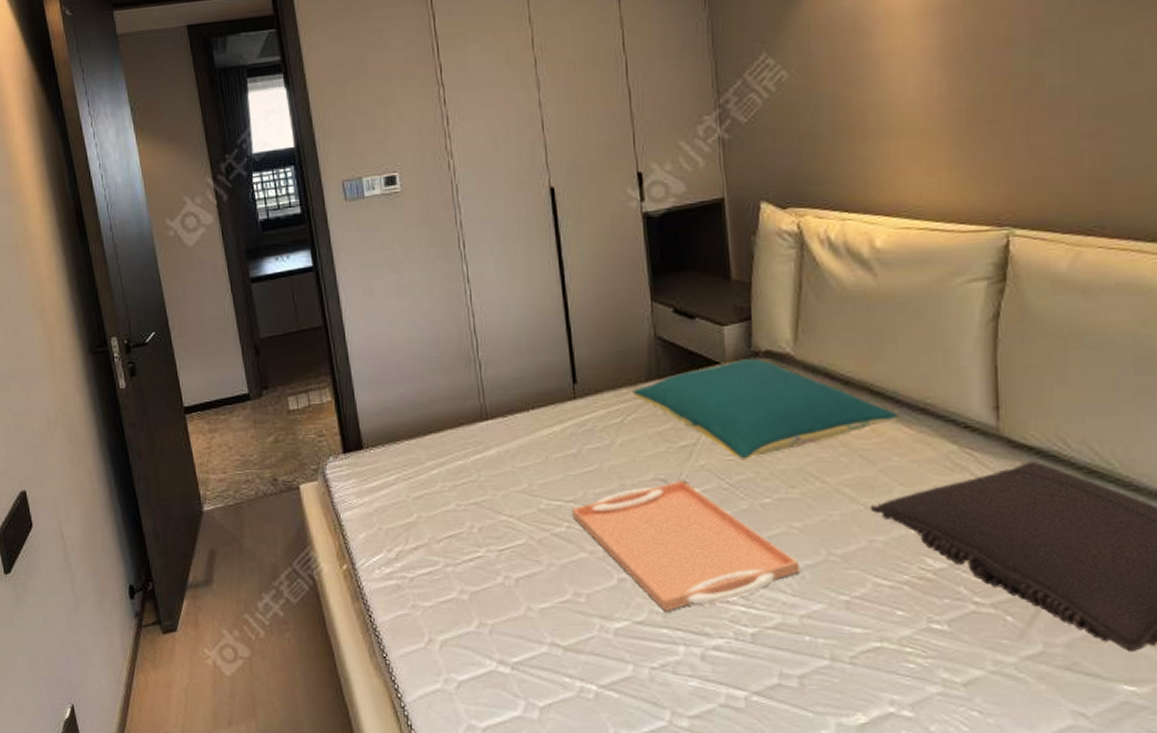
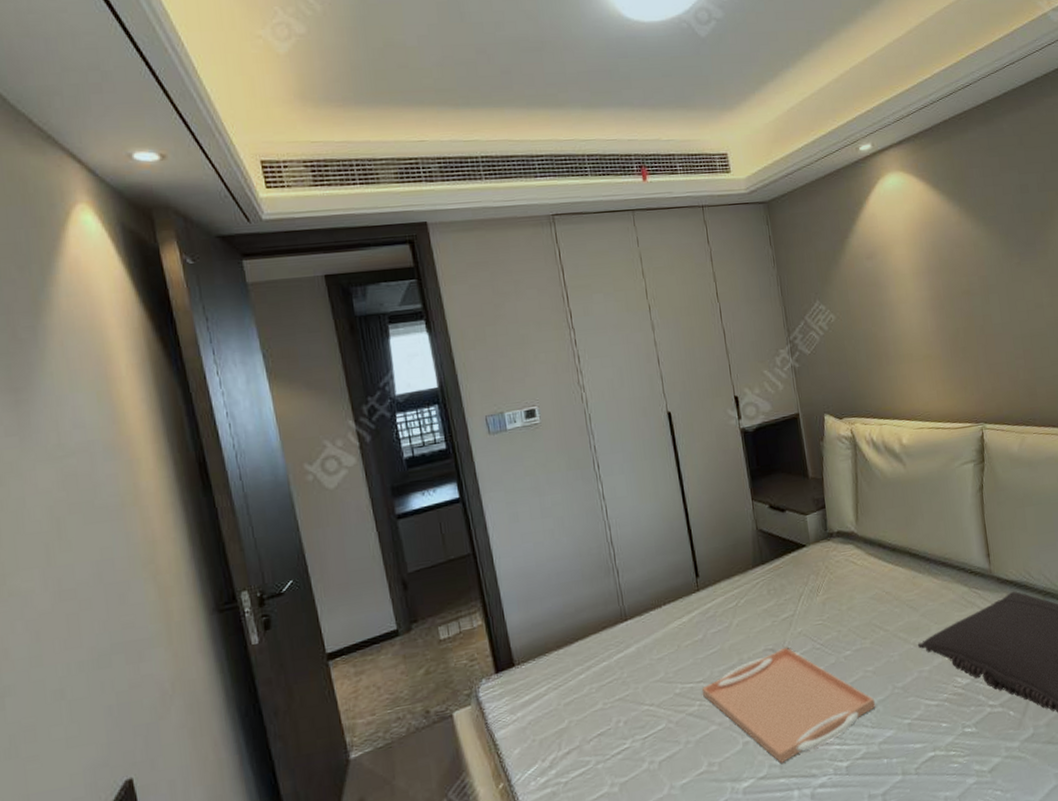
pillow: present [632,359,899,461] -> none [743,538,930,623]

